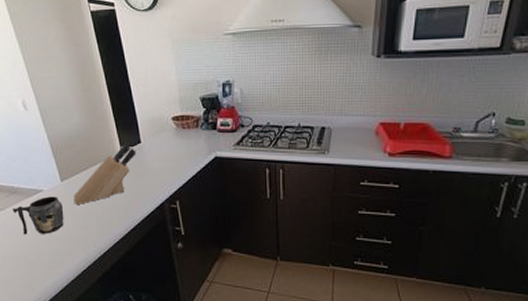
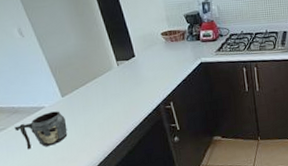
knife block: present [74,141,136,204] -> none [75,56,132,116]

